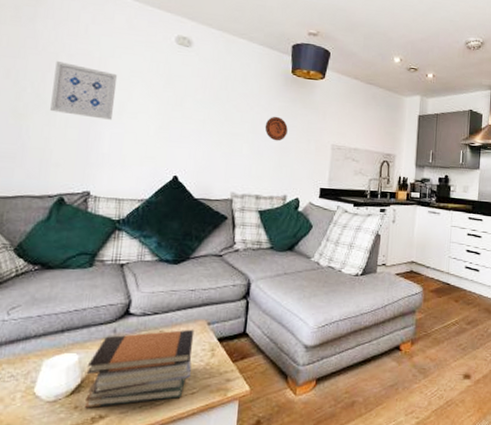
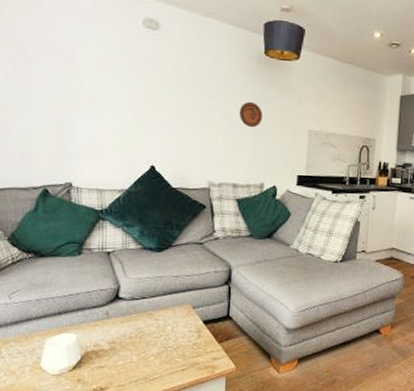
wall art: present [50,60,118,120] -> none [26,50,88,110]
book stack: present [84,329,195,409] -> none [85,312,181,382]

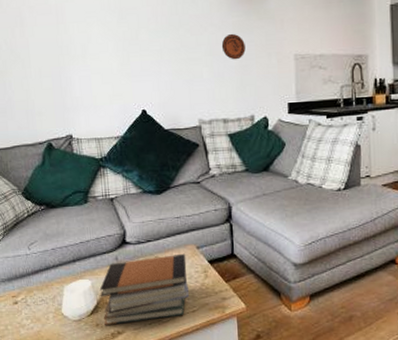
book stack: none [85,312,181,382] -> present [99,253,189,326]

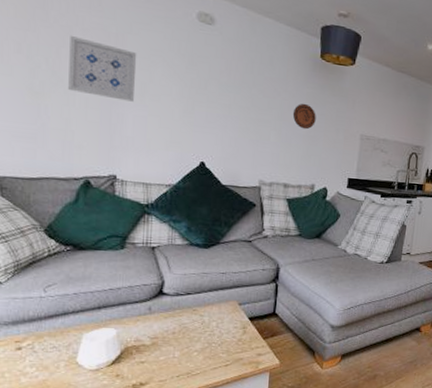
wall art: none [20,14,77,65] -> present [68,35,137,102]
book stack: present [99,253,189,326] -> none [125,308,226,377]

